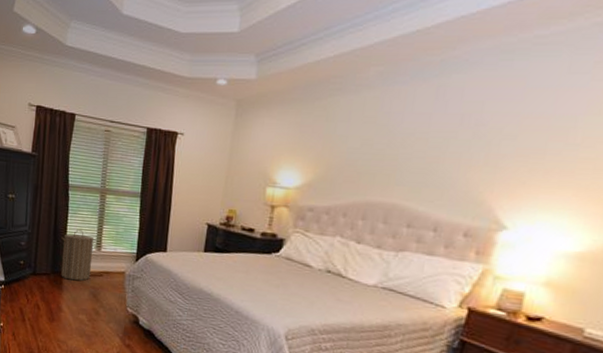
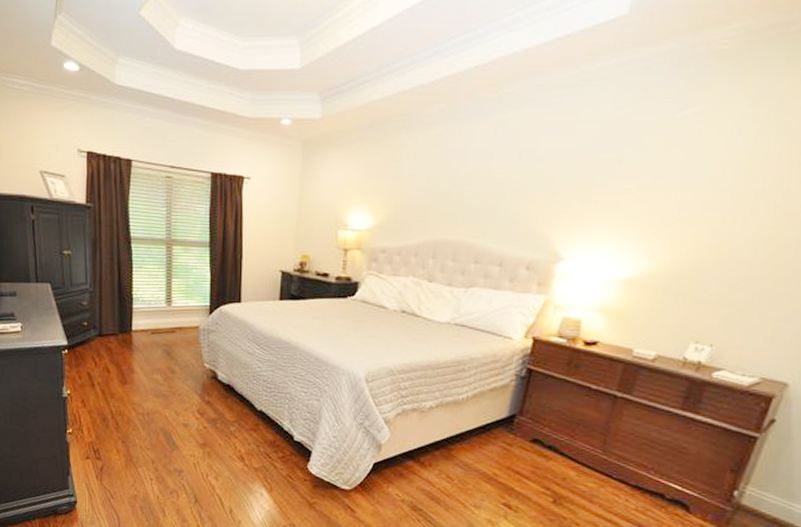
laundry hamper: present [61,230,97,281] -> none [127,285,166,339]

